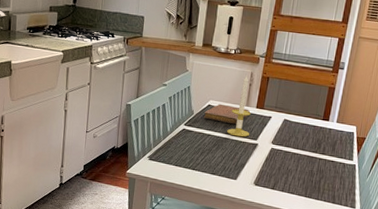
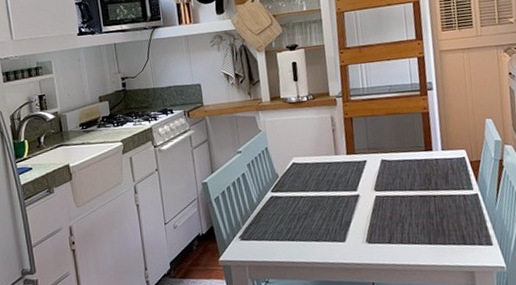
notebook: present [203,104,250,125] -> none [290,158,340,180]
candle: present [227,74,251,137] -> none [320,120,347,192]

